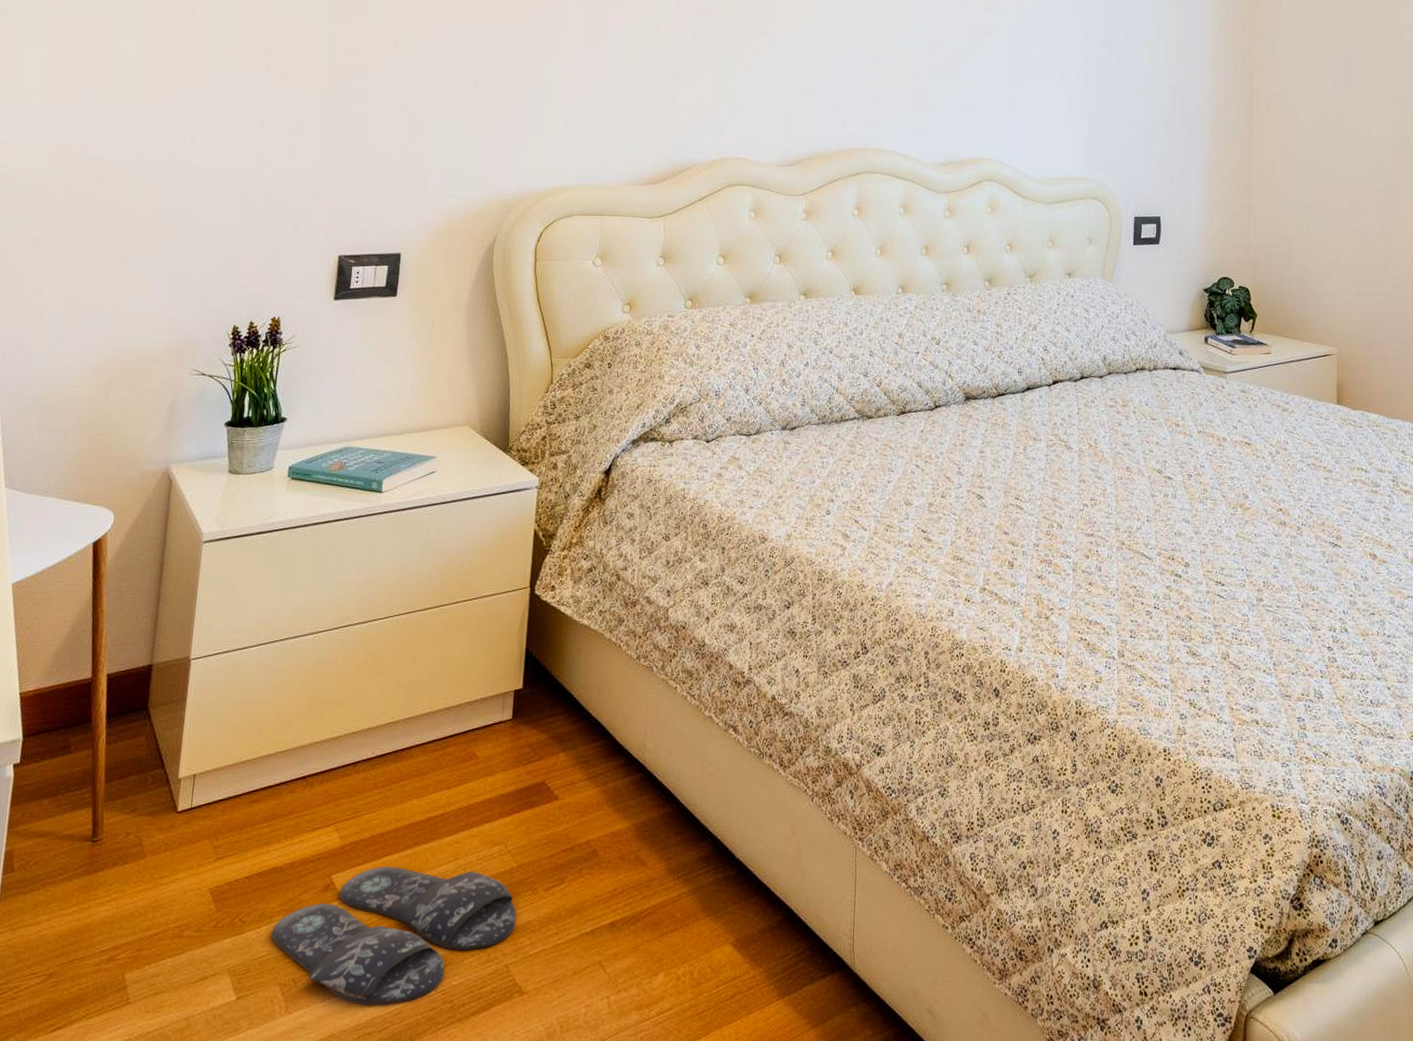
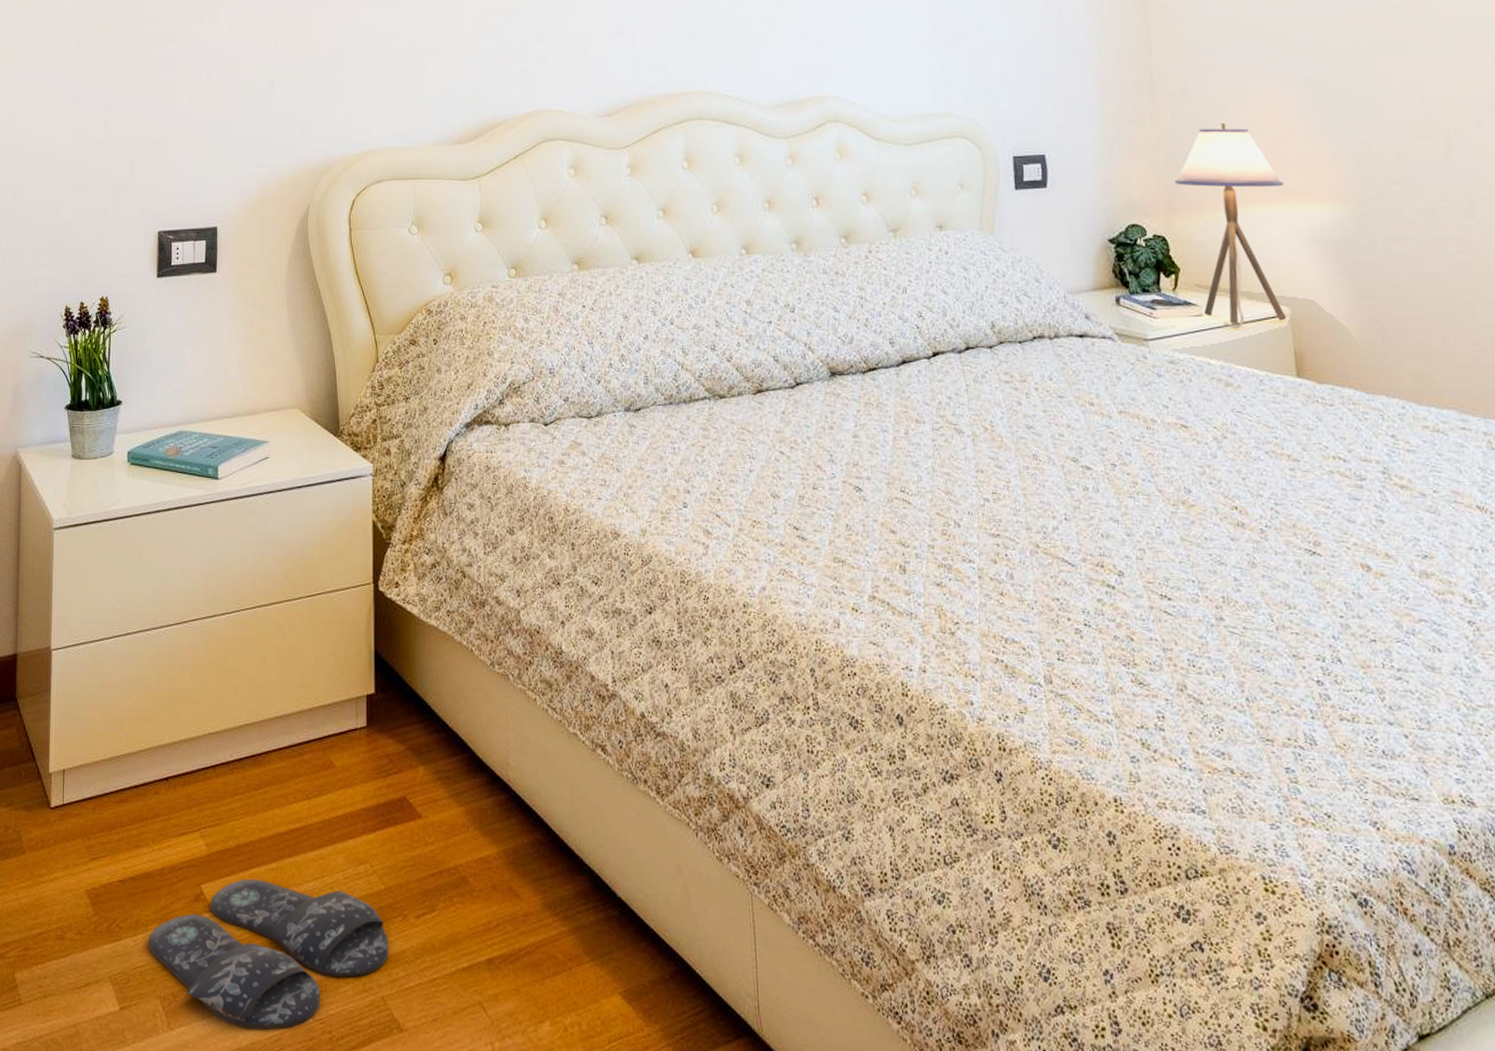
table lamp: none [1260,197,1343,365] -> present [1174,123,1287,330]

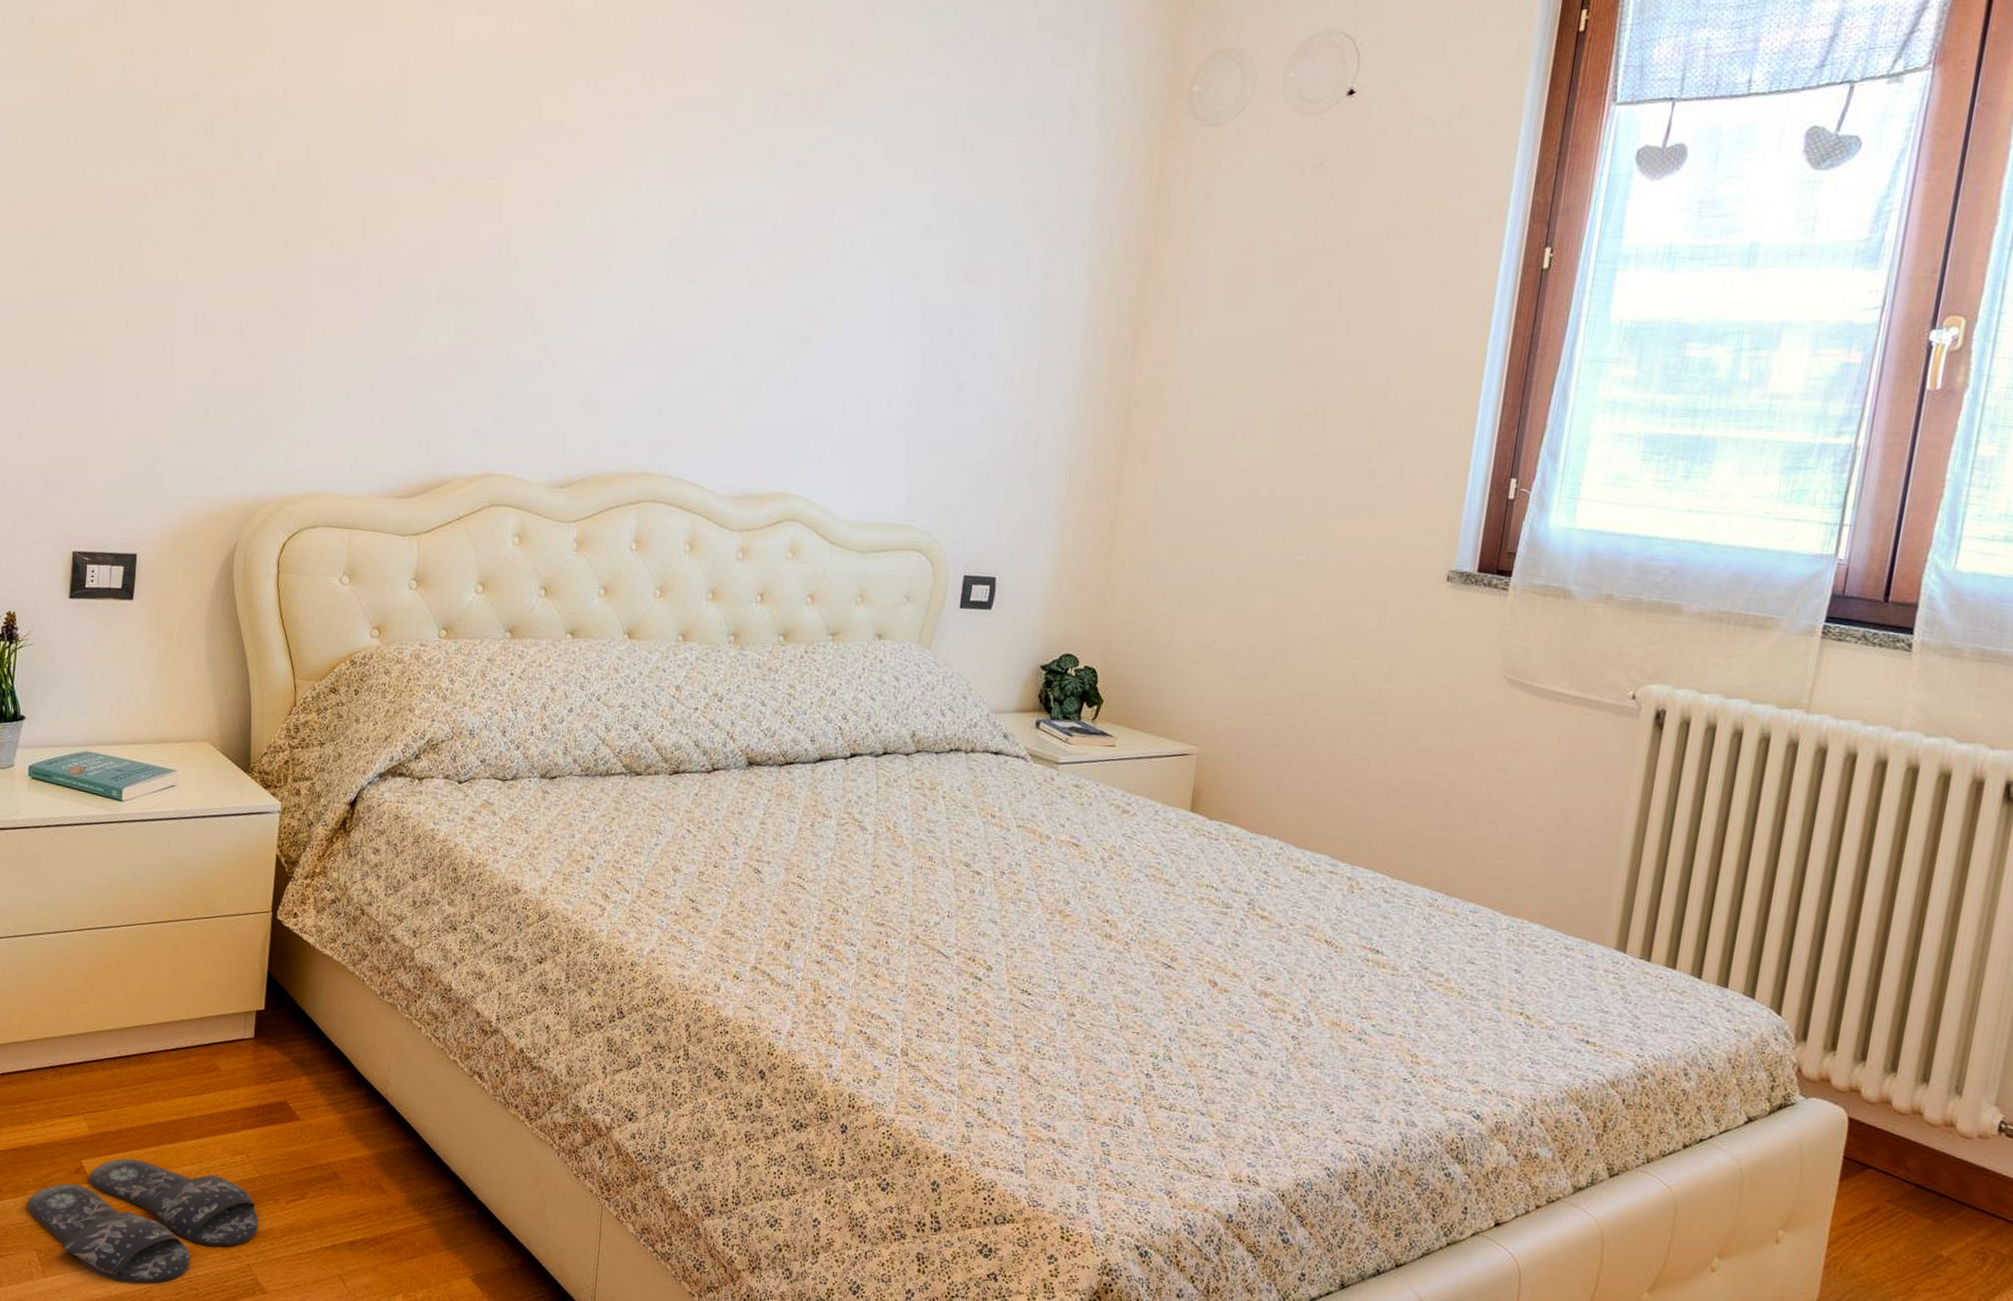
table lamp: present [1174,123,1287,330] -> none [1116,566,1221,763]

